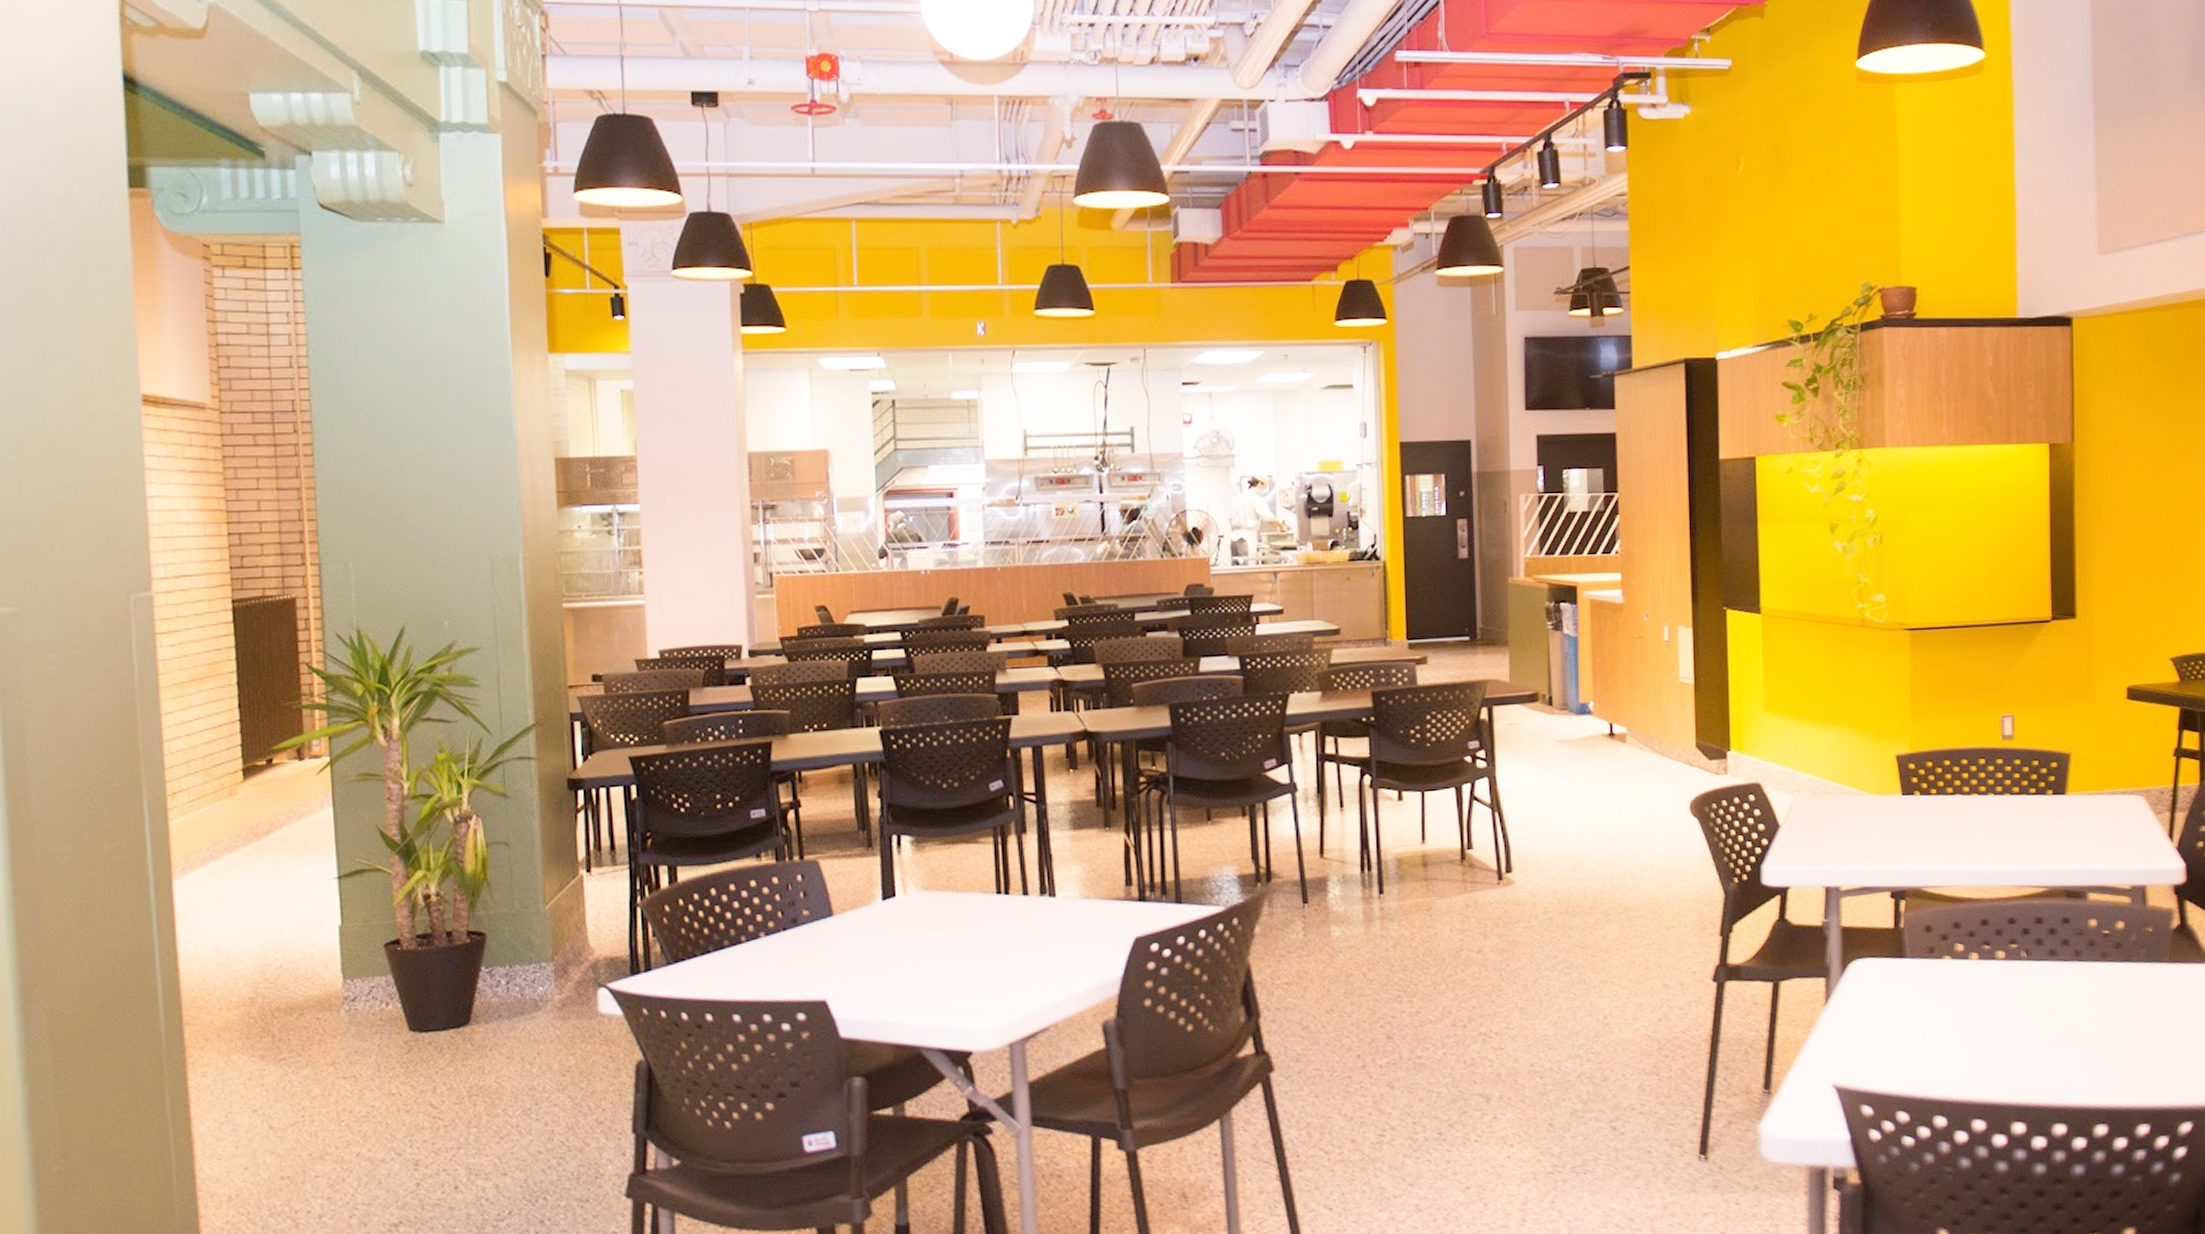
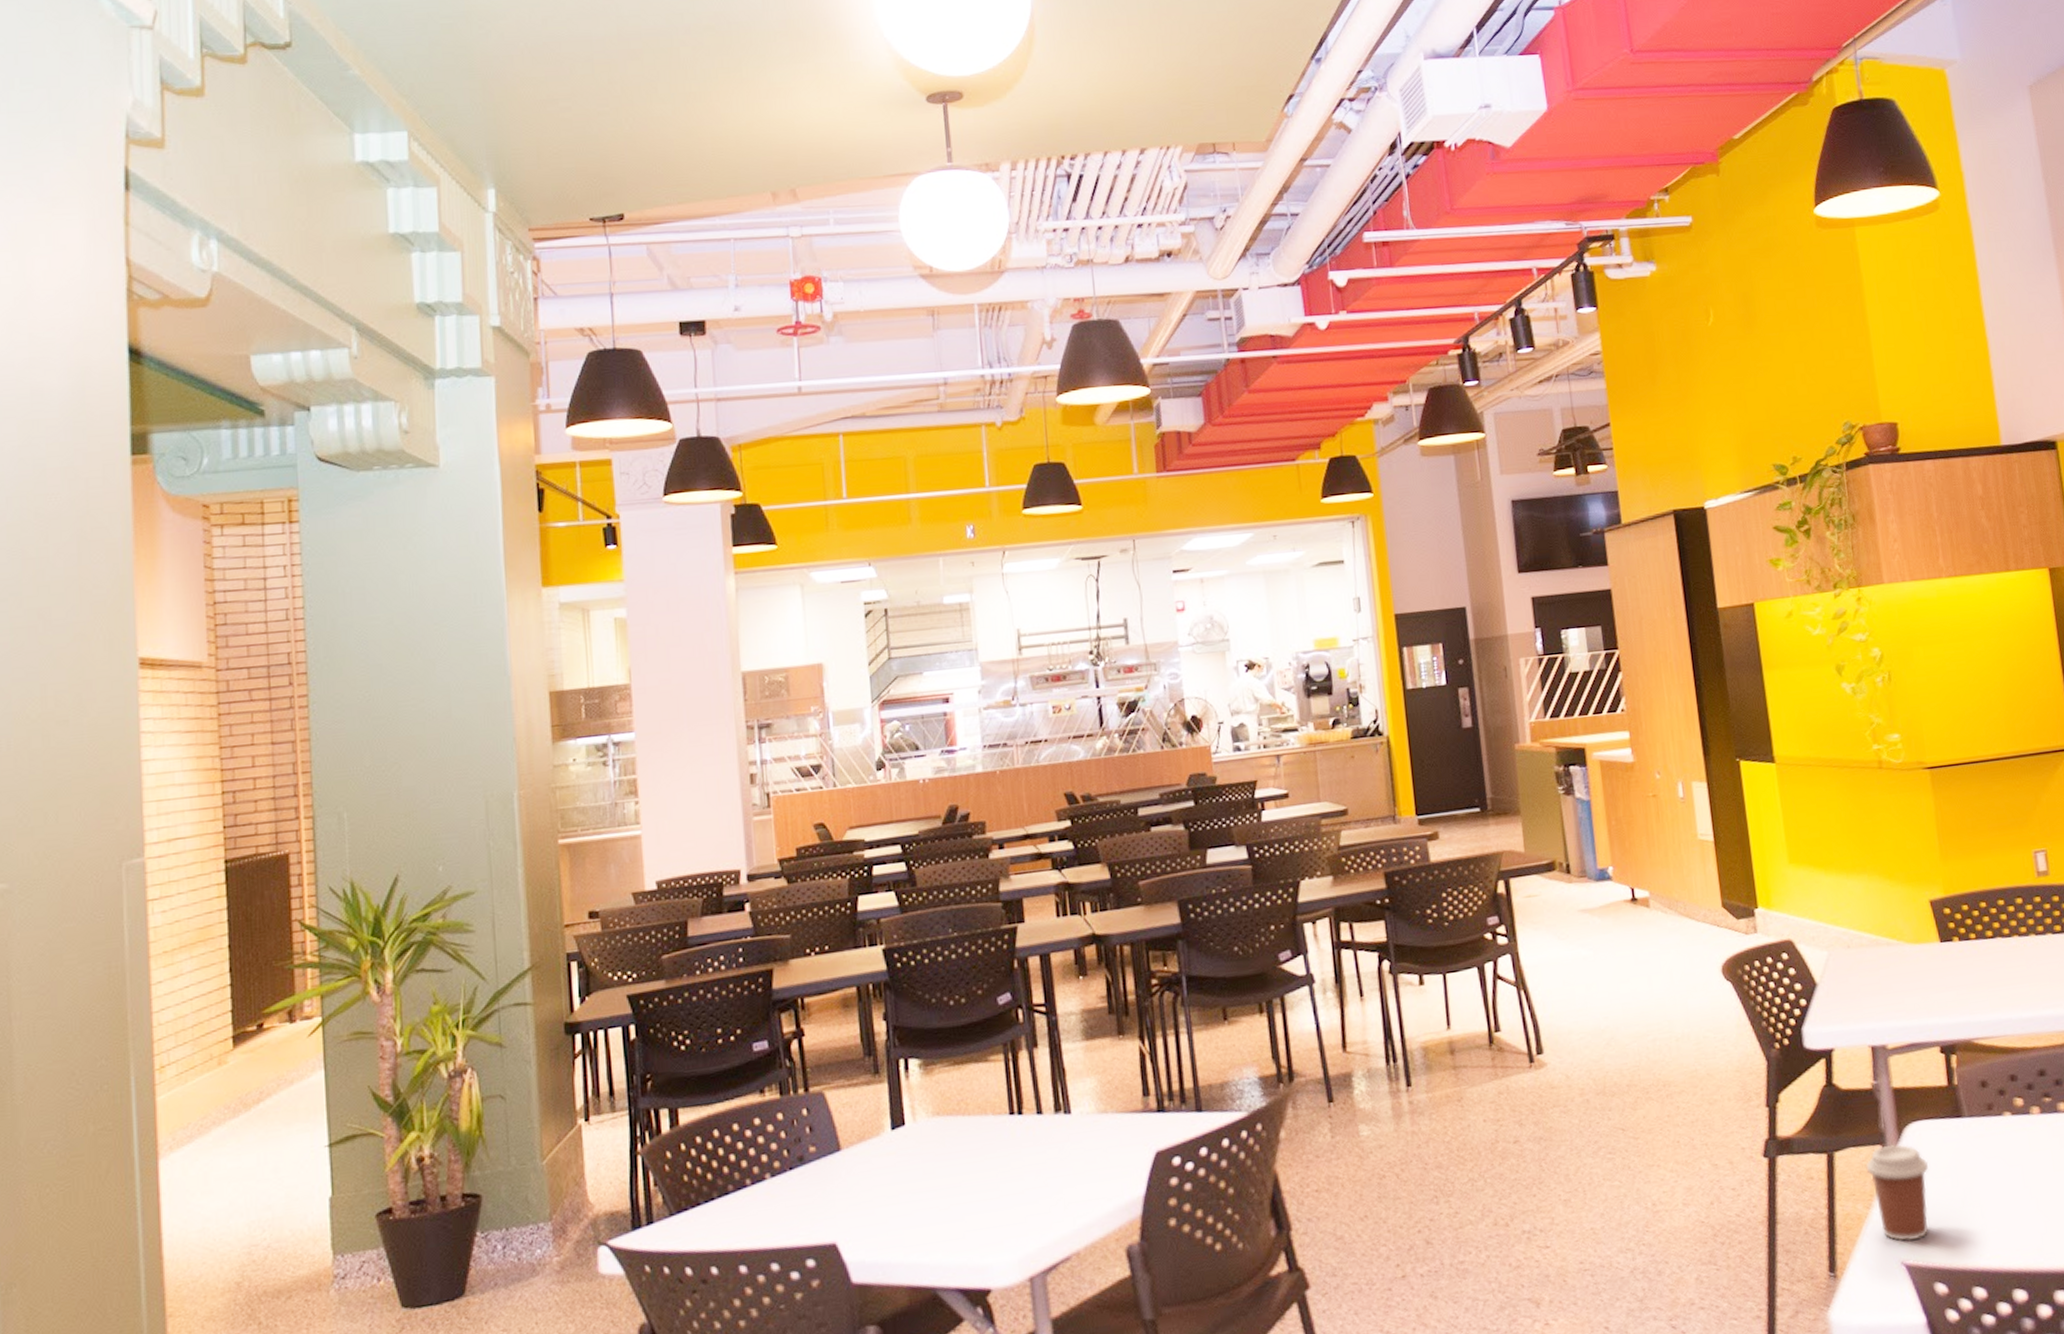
coffee cup: none [1808,978,1867,1067] -> present [1865,1144,1929,1242]

